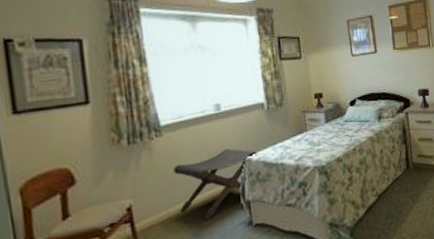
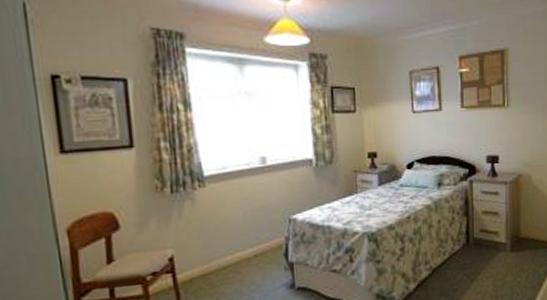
footstool: present [173,148,257,220] -> none [216,205,303,278]

